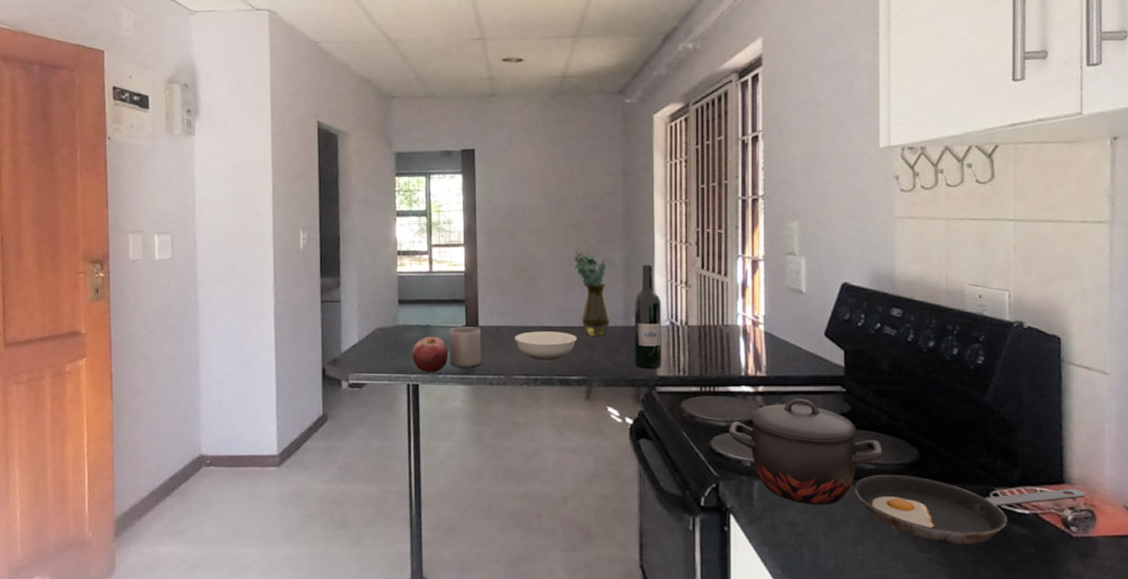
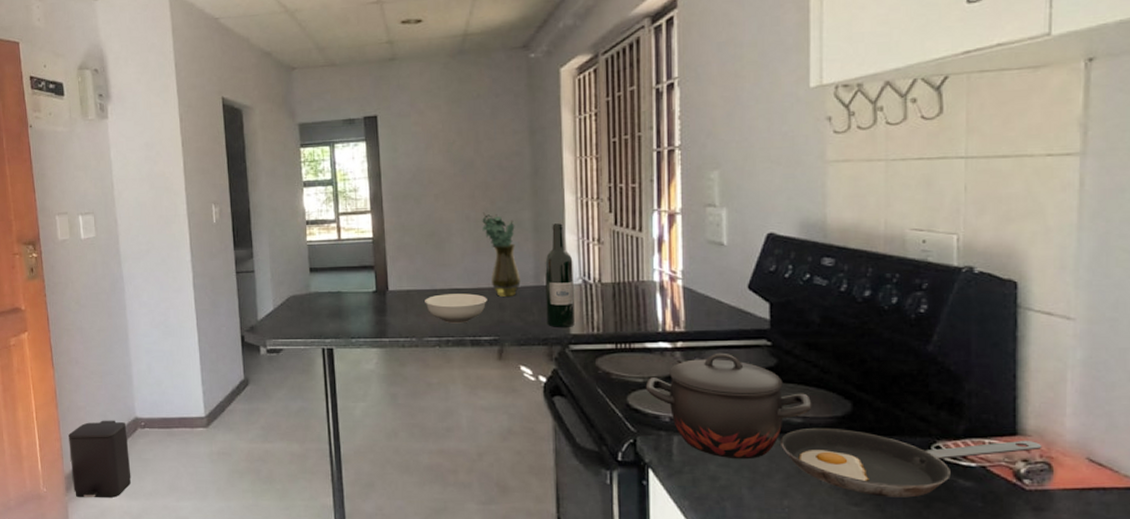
pedal bin: none [123,457,191,545] -> present [68,420,131,498]
fruit: present [412,336,449,372] -> none [325,302,361,336]
mug: present [449,327,482,367] -> none [360,291,393,331]

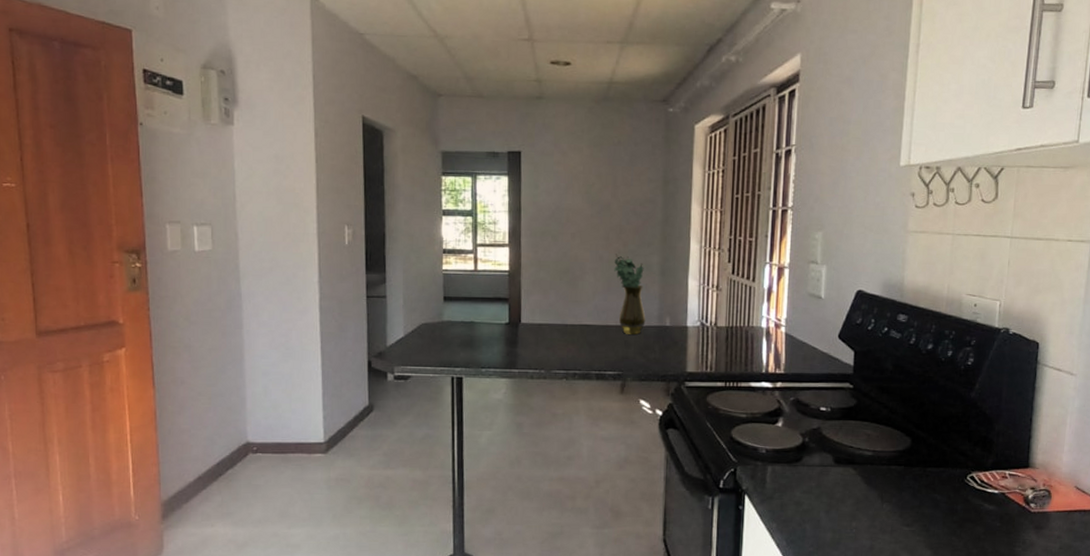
pedal bin: present [68,420,131,498] -> none [168,444,239,526]
bowl: present [425,293,487,324] -> none [555,329,614,358]
wine bottle: present [545,223,575,327] -> none [666,269,694,365]
cooking pot: present [645,352,812,460] -> none [747,393,881,487]
frying pan: present [779,427,1042,498] -> none [853,460,1046,519]

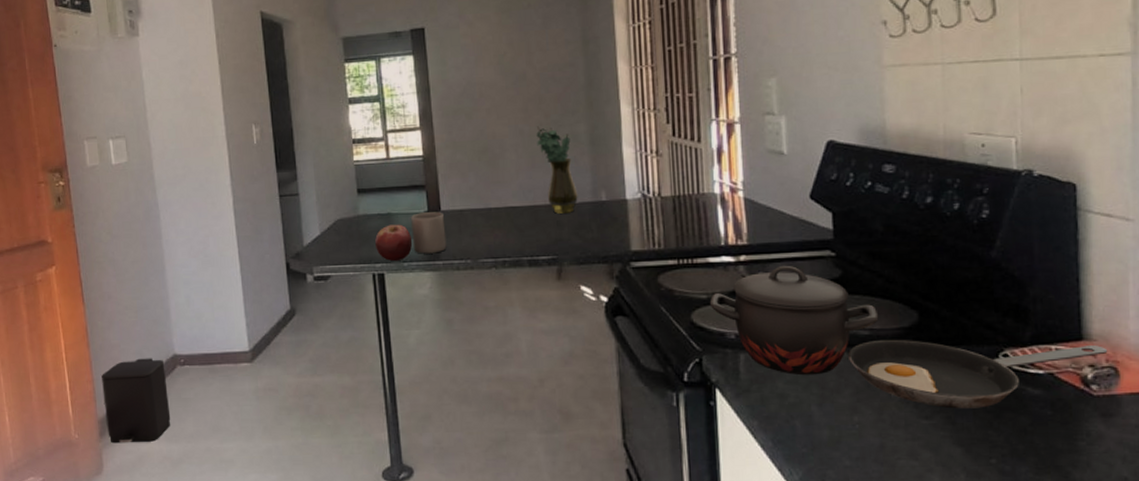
pedal bin: none [168,444,239,526] -> present [101,358,171,444]
fruit: none [457,332,492,366] -> present [375,224,413,261]
mug: none [492,323,524,362] -> present [411,212,447,254]
cooking pot: none [747,393,881,487] -> present [709,265,879,376]
frying pan: none [853,460,1046,519] -> present [847,339,1108,409]

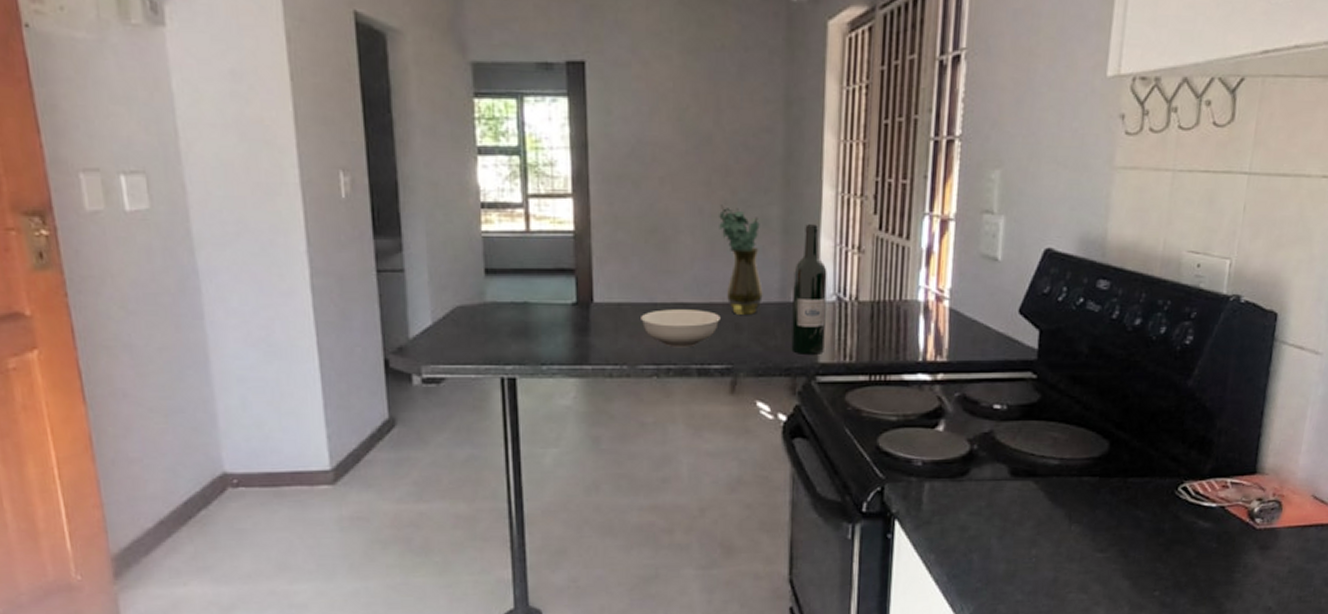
pedal bin: present [101,358,171,444] -> none [115,477,219,586]
fruit: present [375,224,413,261] -> none [506,317,555,362]
mug: present [411,212,447,254] -> none [554,304,598,356]
bowl: none [479,211,544,244] -> present [641,309,720,348]
wine bottle: none [602,136,635,244] -> present [791,224,827,354]
cooking pot: present [709,265,879,376] -> none [898,386,1071,507]
frying pan: present [847,339,1108,409] -> none [1034,469,1277,542]

